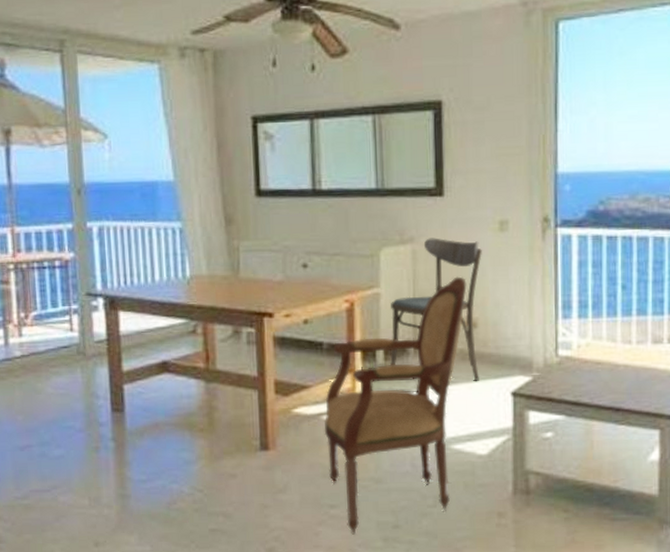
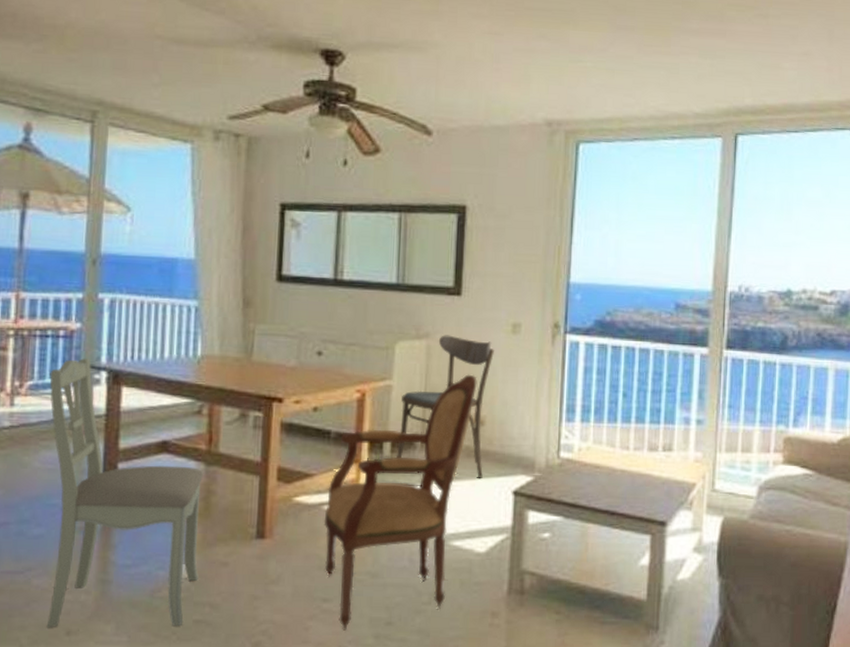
dining chair: none [51,286,210,541] -> present [46,358,204,628]

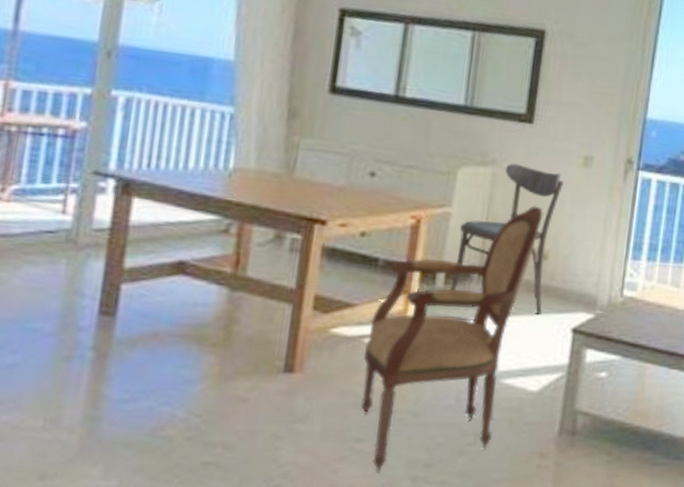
dining chair: present [46,358,204,628] -> none [14,163,227,472]

